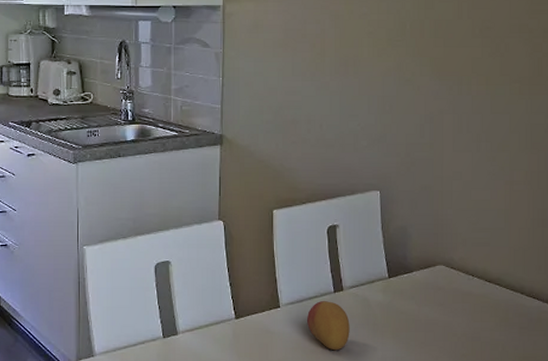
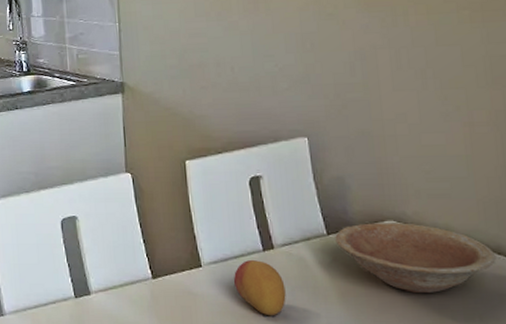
bowl: none [395,267,519,329] -> present [335,223,496,294]

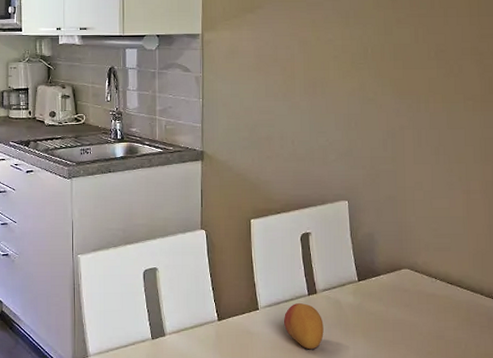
bowl: present [335,223,496,294] -> none [364,271,479,328]

